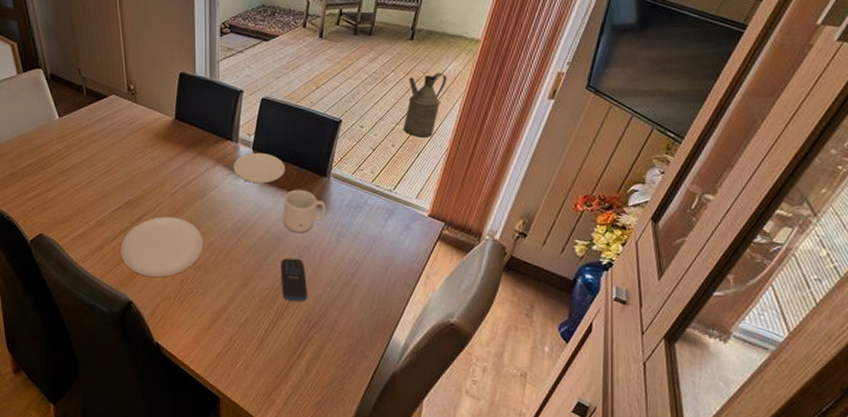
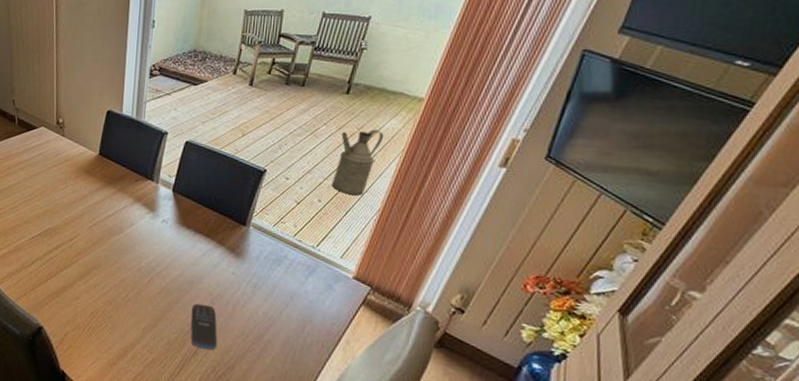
plate: present [121,217,204,278] -> none [36,248,117,308]
plate: present [233,152,285,184] -> none [151,194,204,226]
mug: present [283,189,327,233] -> none [197,235,244,281]

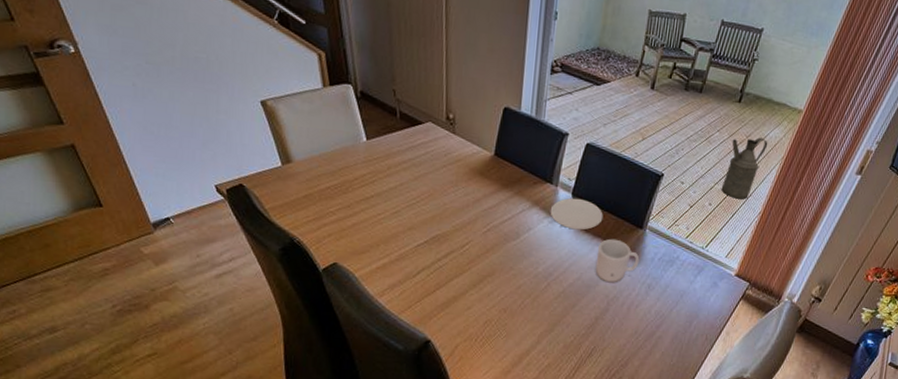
plate: none [151,194,204,226] -> present [550,198,603,231]
mobile phone: present [191,303,218,350] -> none [586,306,612,350]
mug: none [197,235,244,281] -> present [595,238,640,283]

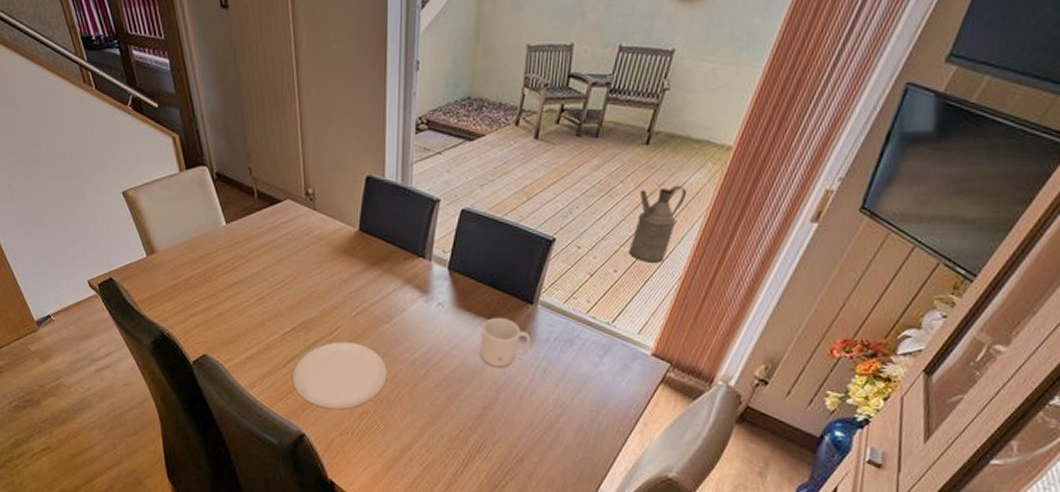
plate: none [422,255,512,318] -> present [293,341,387,410]
plate: present [550,198,603,231] -> none [424,272,486,309]

